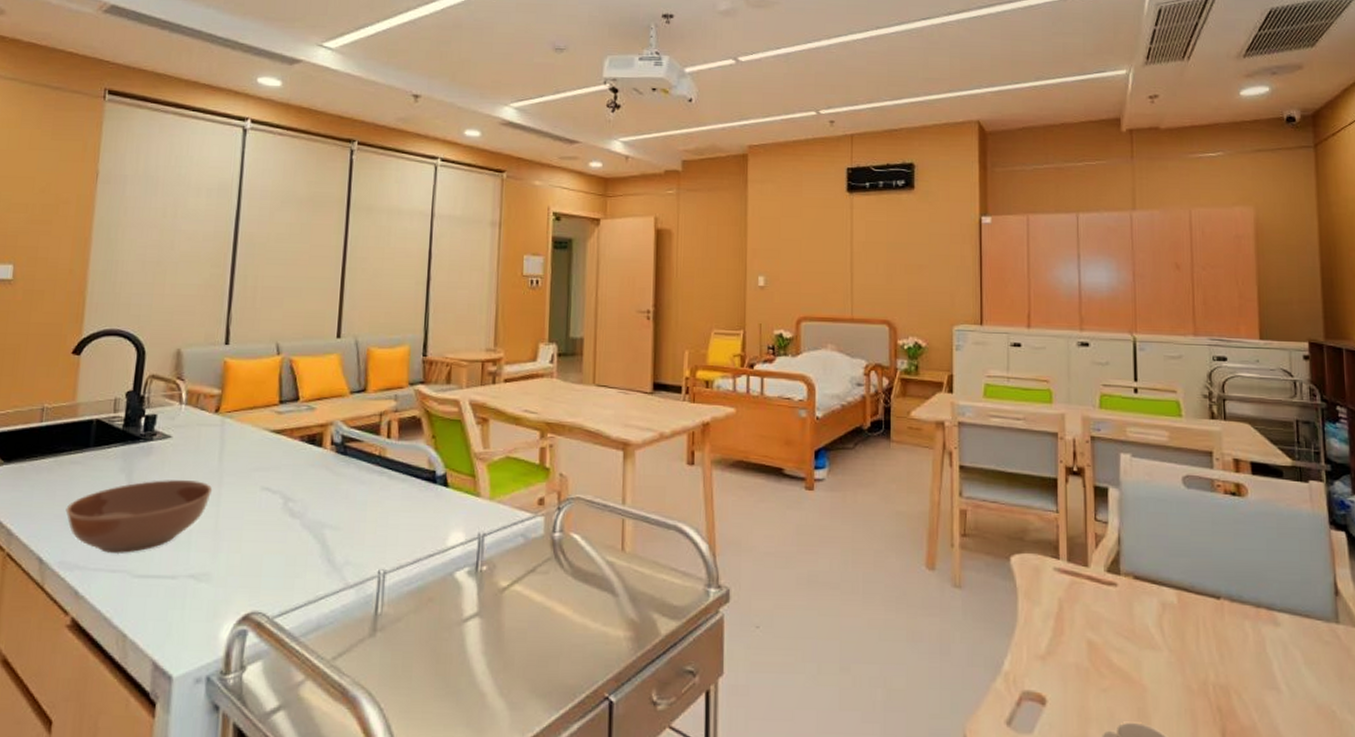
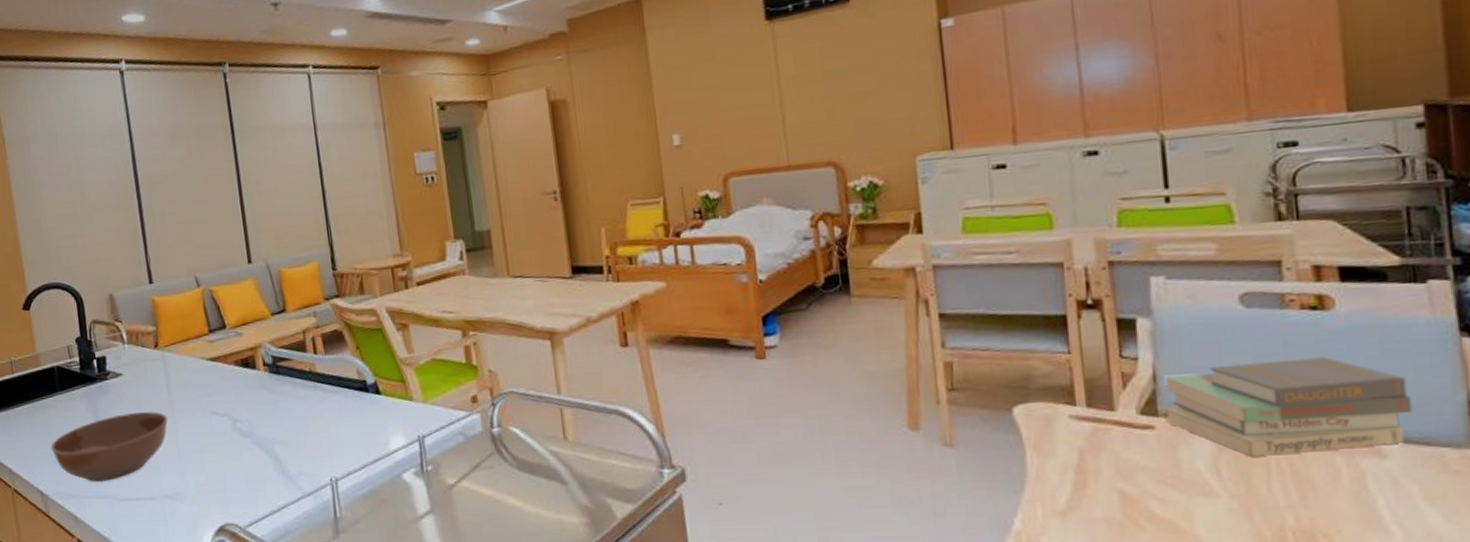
books: none [1125,535,1298,617] -> present [1164,357,1413,457]

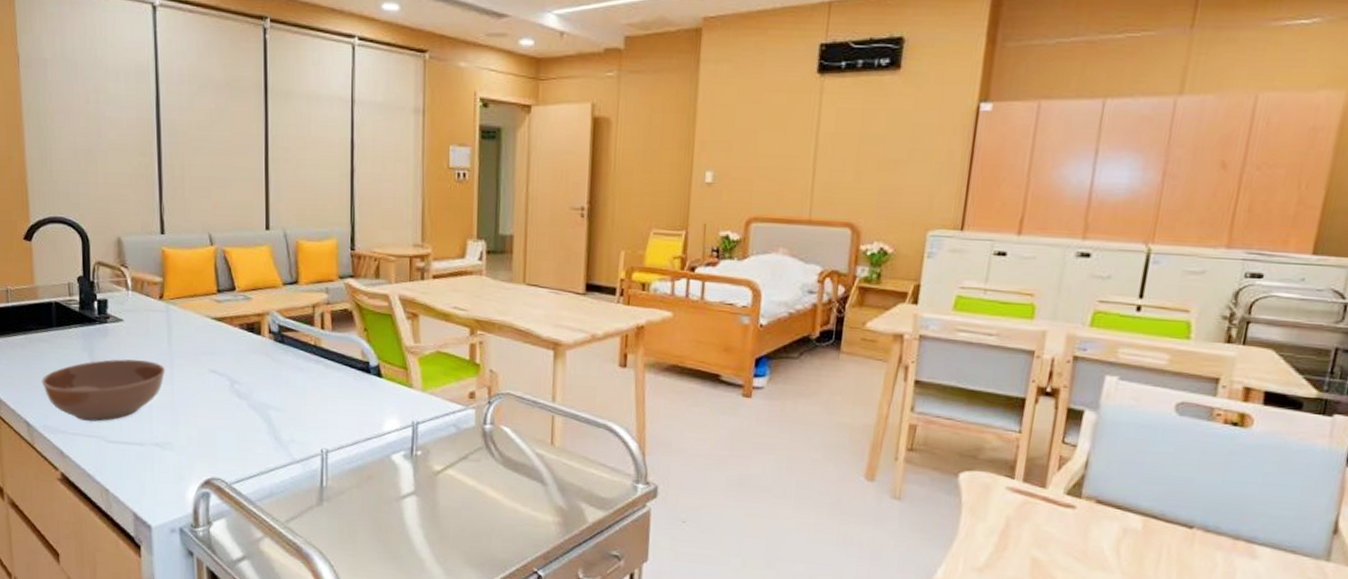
books: present [1164,357,1413,457] -> none [1085,462,1292,549]

